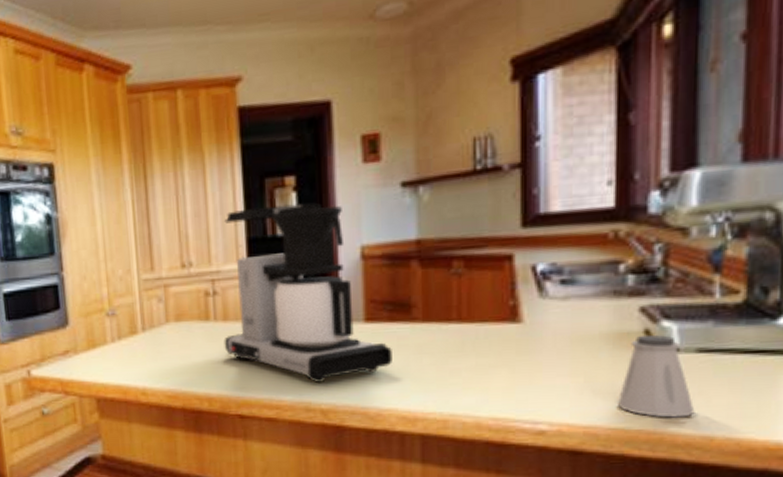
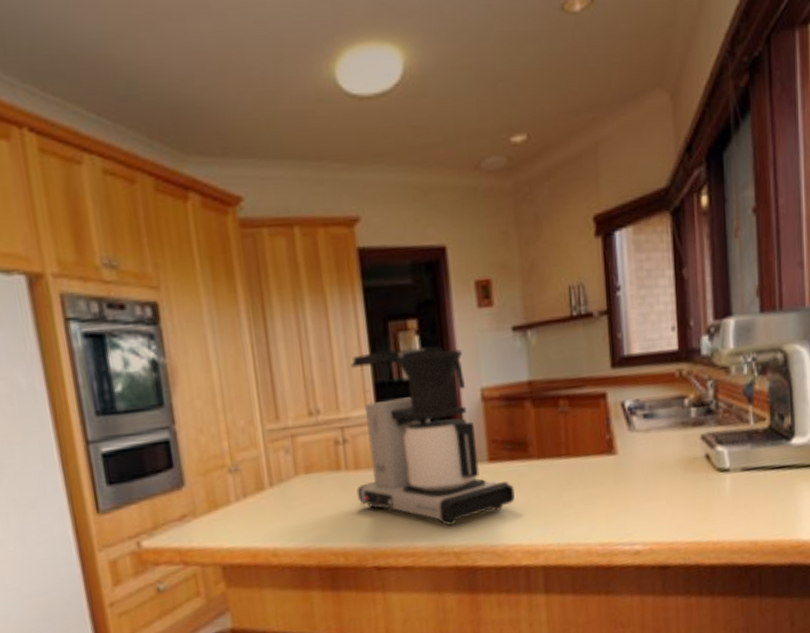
saltshaker: present [616,334,695,418] -> none [690,458,744,529]

